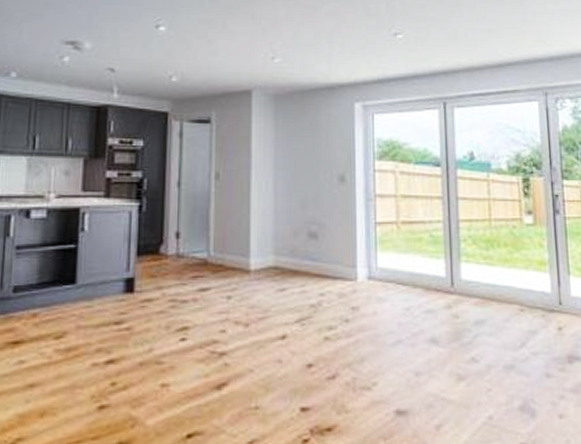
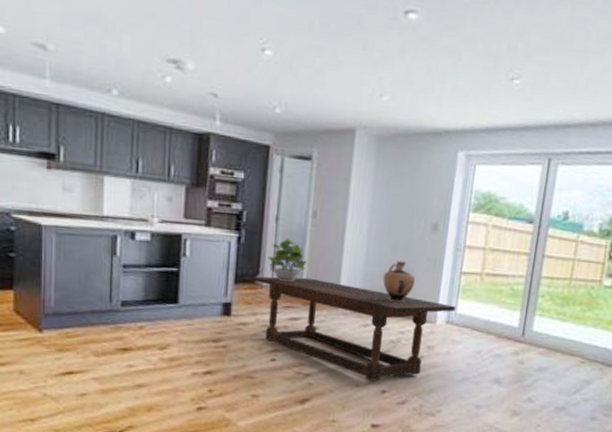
dining table: none [155,243,376,354] -> present [251,276,456,381]
potted plant: none [171,201,213,250] -> present [268,236,307,283]
ceramic jug: none [295,216,330,262] -> present [383,260,416,303]

